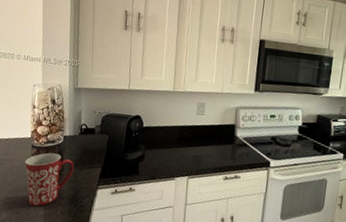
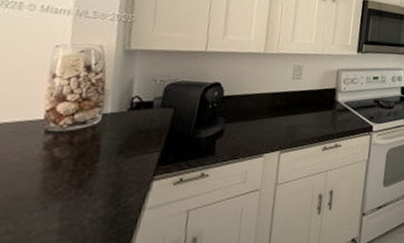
mug: present [25,153,75,206] -> none [29,138,118,218]

